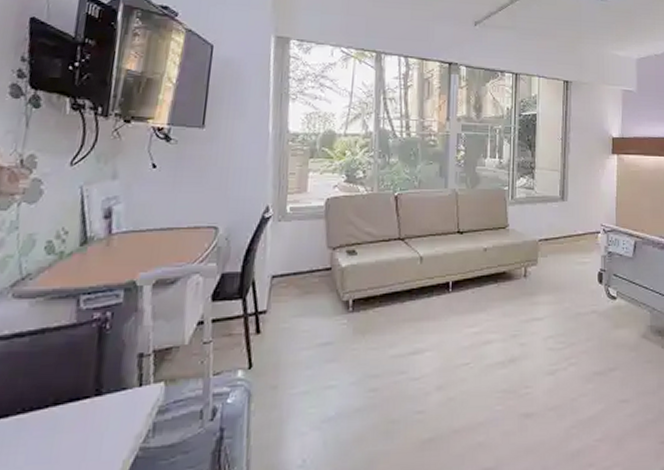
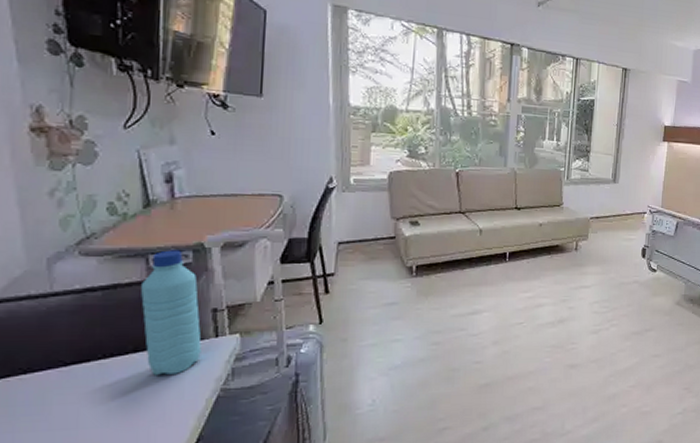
water bottle: none [66,289,126,433] -> present [141,250,202,376]

